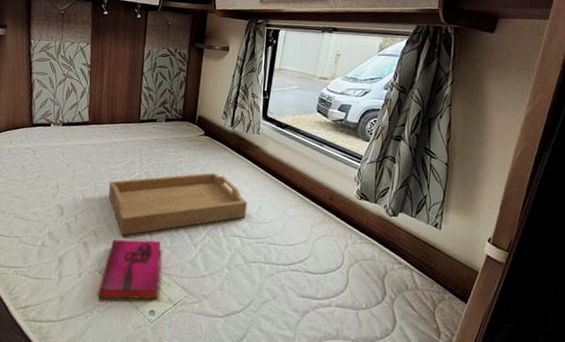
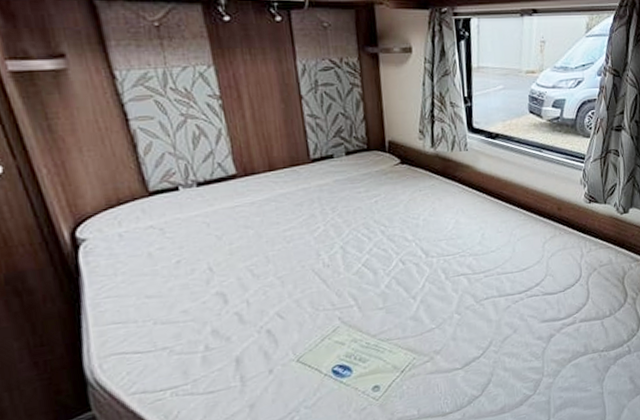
hardback book: present [97,239,161,300] -> none [299,303,380,393]
serving tray: present [108,172,248,236] -> none [285,206,469,310]

